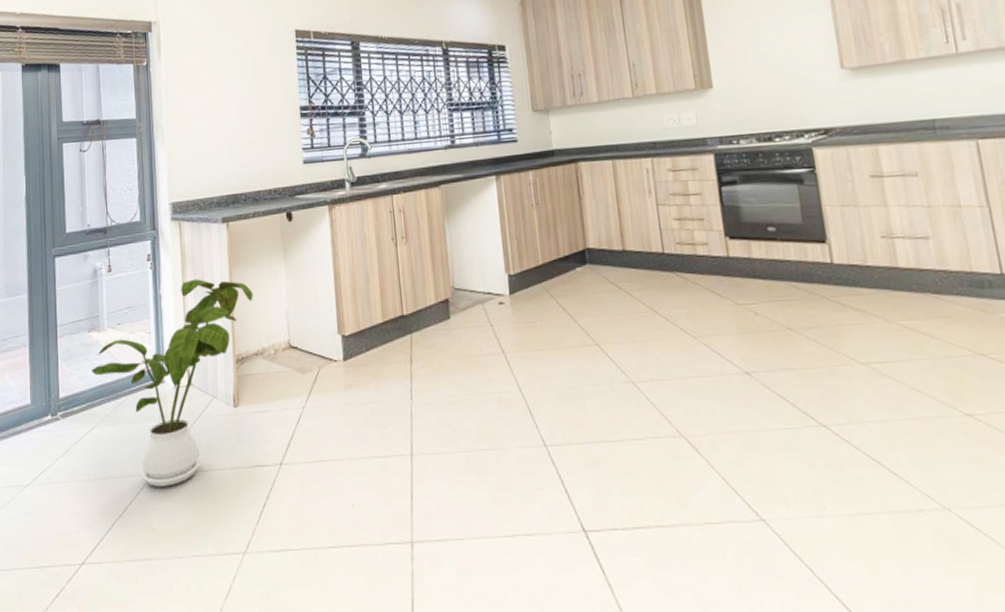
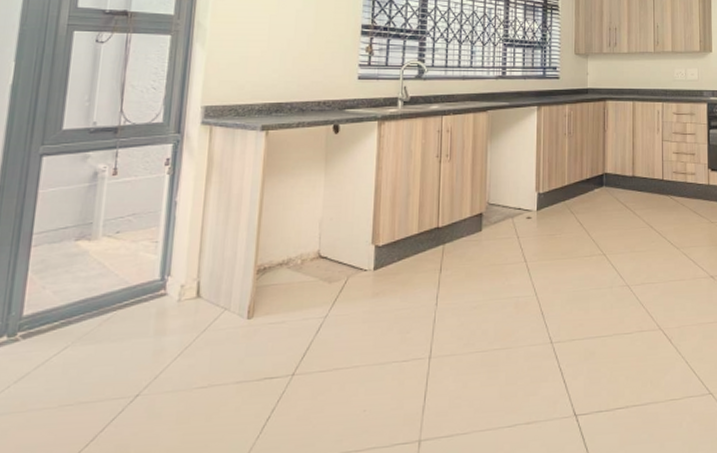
house plant: present [91,279,253,487] -> none [73,186,286,409]

